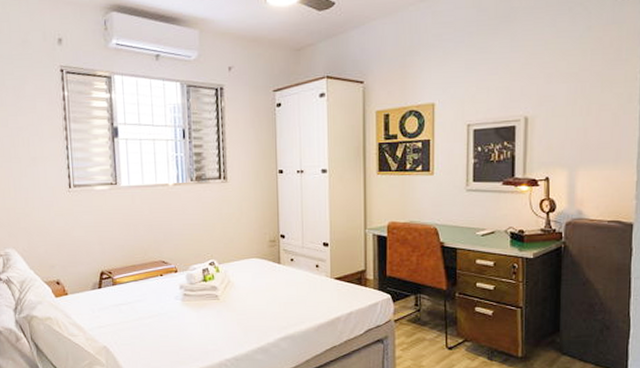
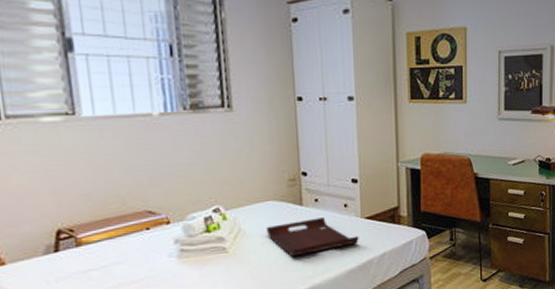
serving tray: none [250,276,328,308] -> present [266,217,359,257]

